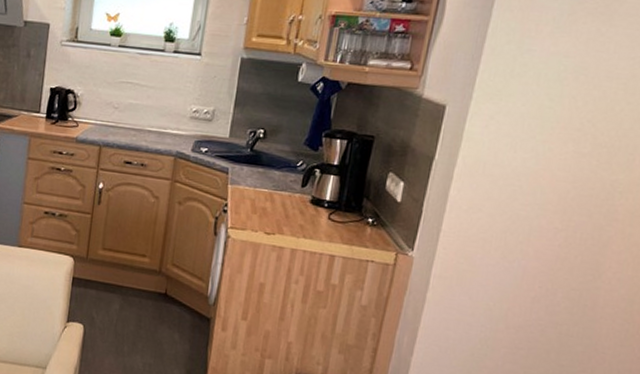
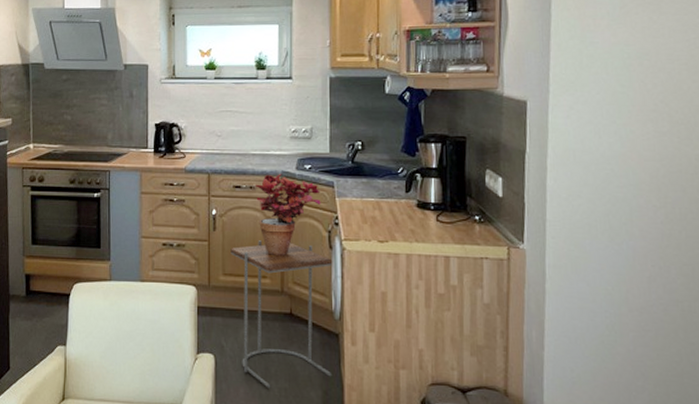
side table: none [110,219,216,362] -> present [230,240,333,389]
potted plant: none [145,153,212,237] -> present [256,173,321,256]

